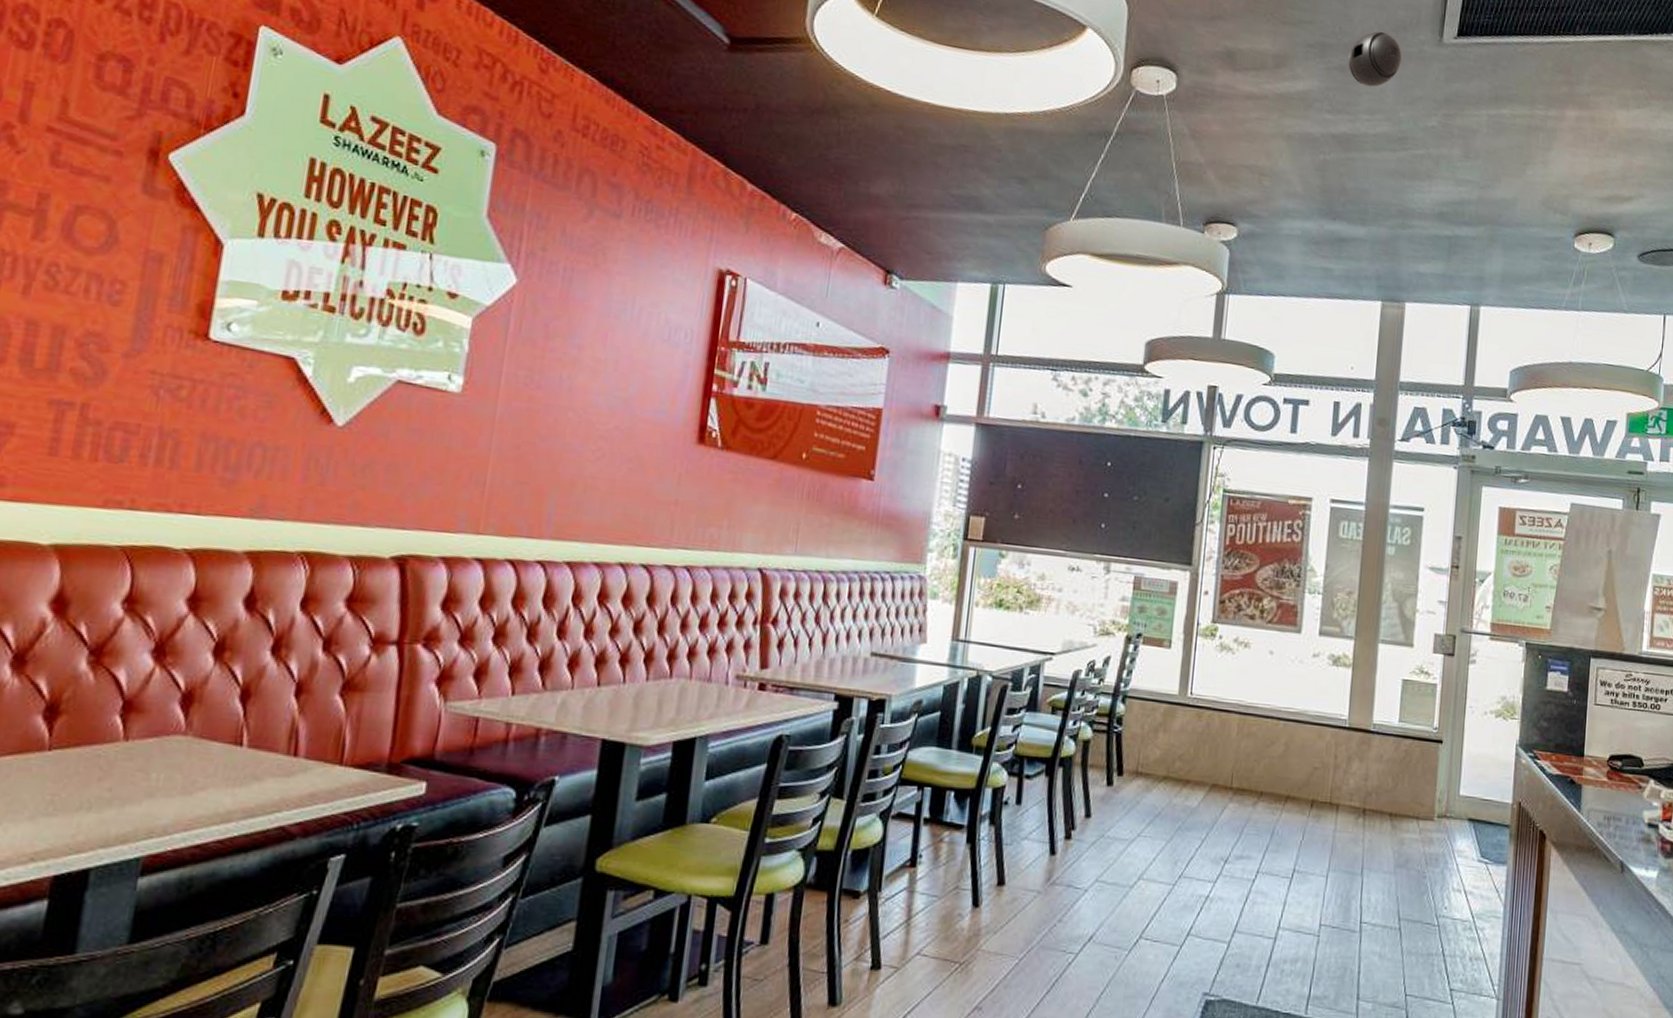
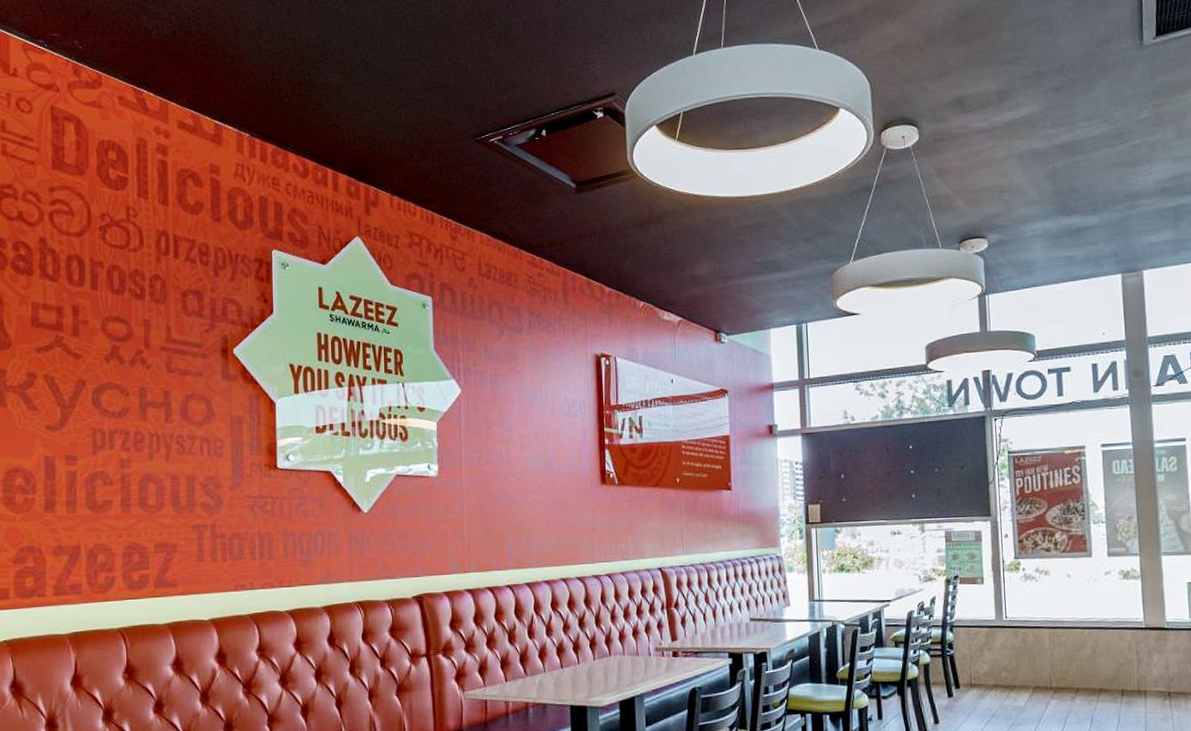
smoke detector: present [1348,31,1402,87] -> none [1061,49,1109,98]

